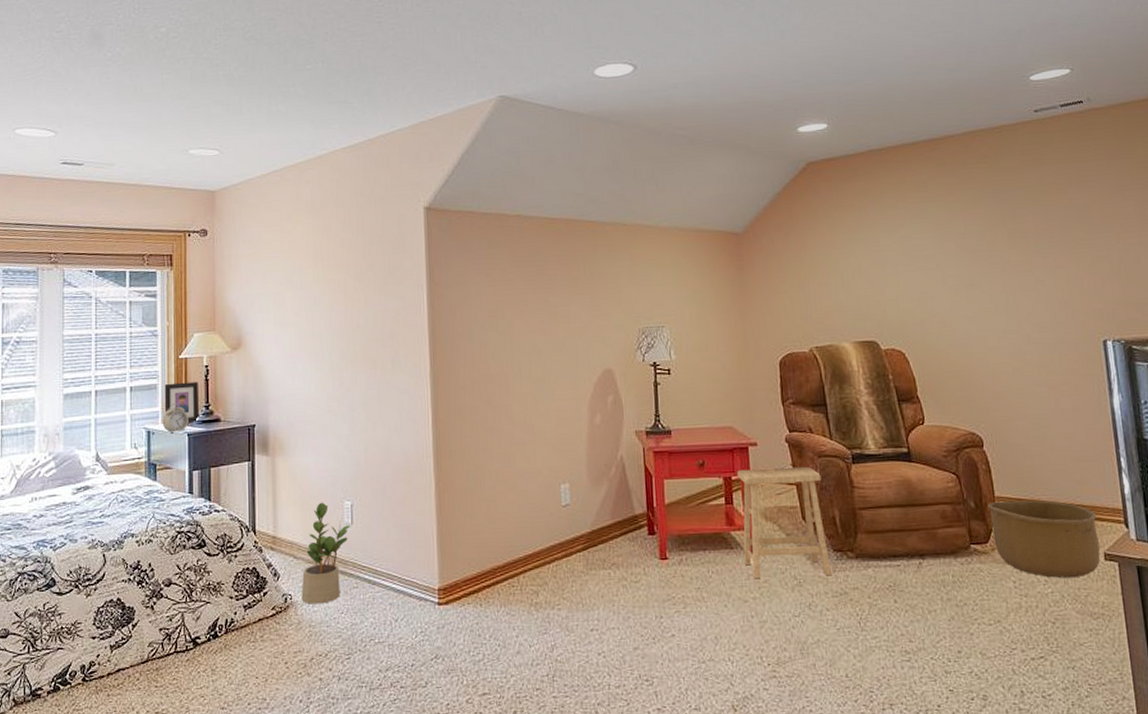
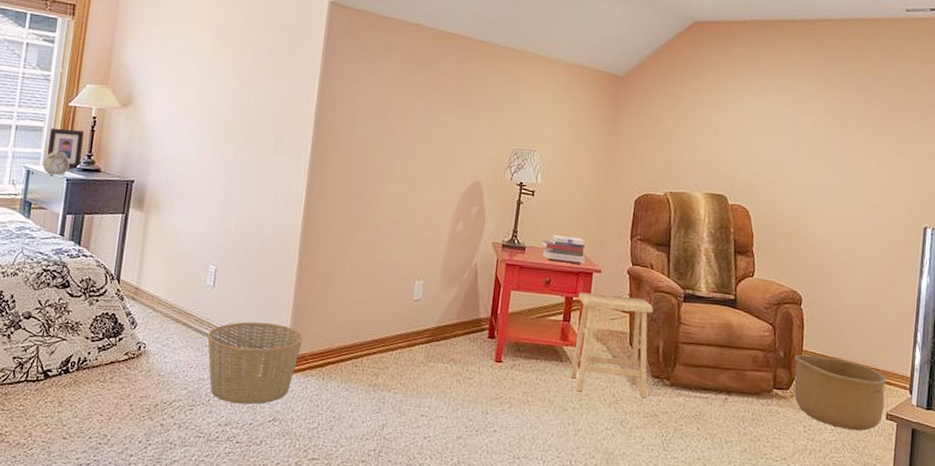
potted plant: present [301,502,351,604] -> none [154,262,213,357]
basket: none [354,553,454,645] -> present [207,322,304,405]
books: none [686,412,737,441] -> present [541,234,585,264]

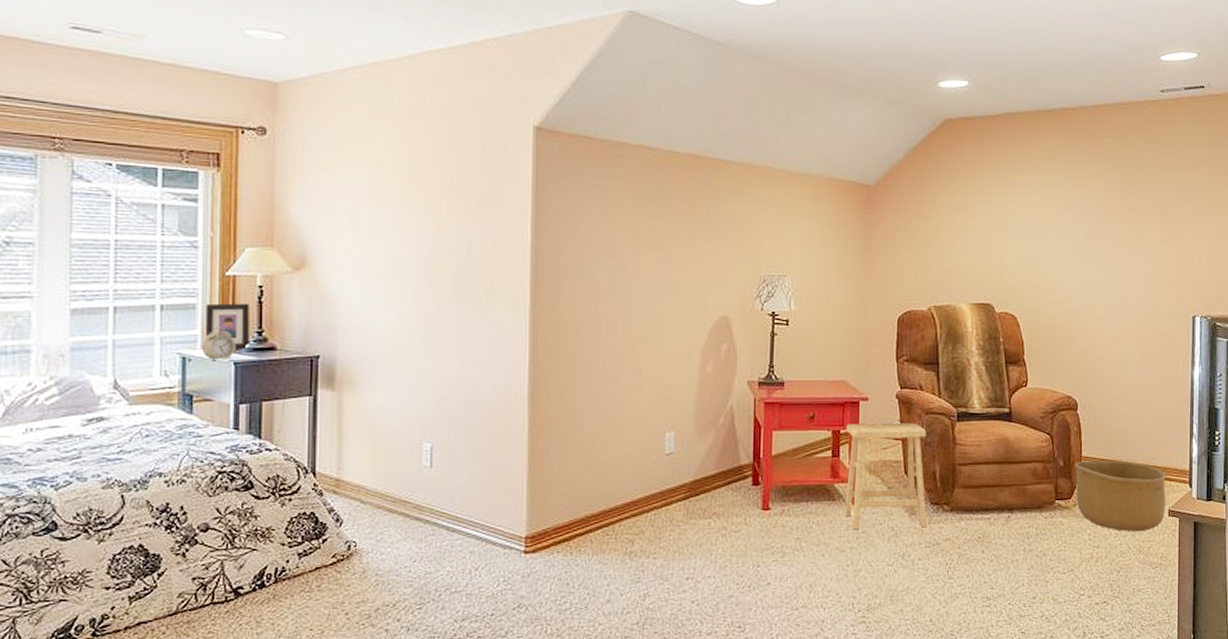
basket: present [207,322,304,405] -> none [431,499,544,595]
books: present [541,234,585,264] -> none [800,365,849,394]

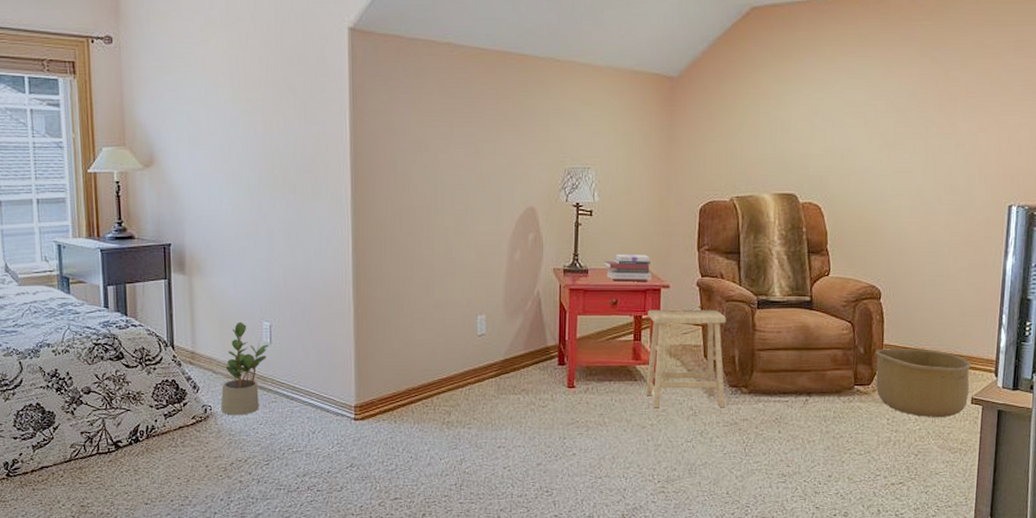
alarm clock: present [201,327,236,361] -> none [73,218,101,248]
picture frame: present [205,303,249,349] -> none [73,197,111,238]
potted plant: none [367,443,430,552] -> present [220,321,270,415]
books: none [800,365,849,394] -> present [604,253,651,281]

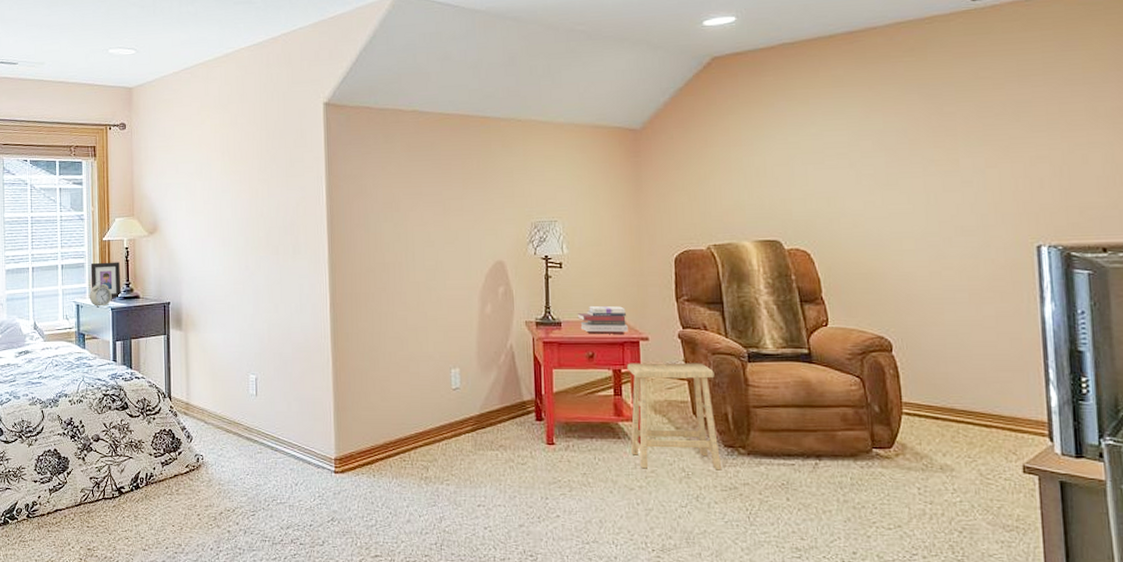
picture frame: none [73,197,111,238] -> present [90,262,121,298]
alarm clock: none [73,218,101,248] -> present [89,281,112,308]
potted plant: present [220,321,270,415] -> none [211,374,256,465]
basket: present [875,348,971,418] -> none [893,407,1018,489]

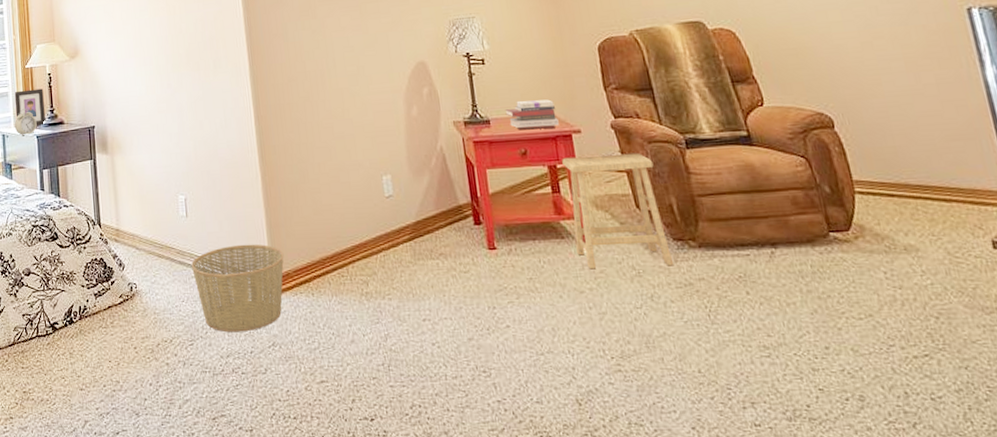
basket: none [258,425,349,507] -> present [191,244,284,333]

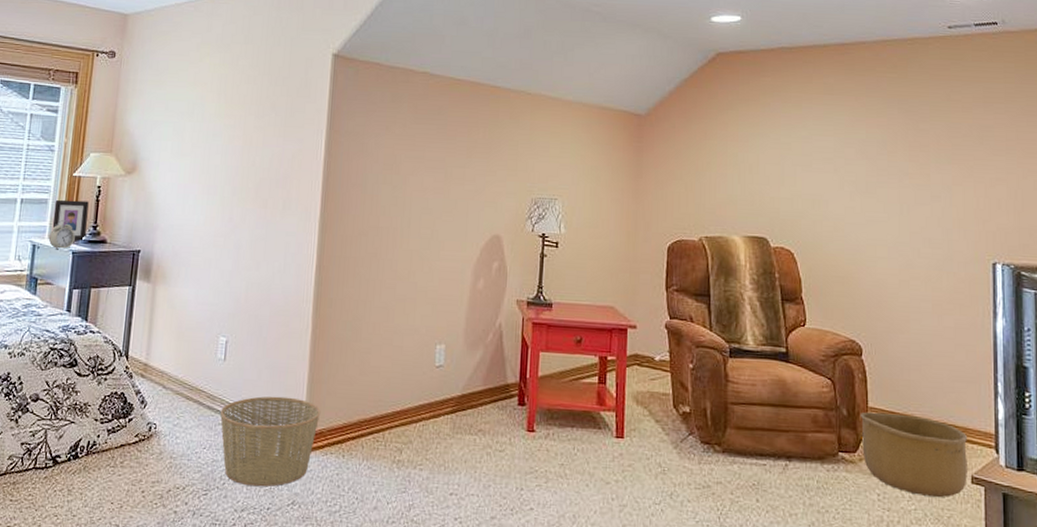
books: present [505,99,559,130] -> none [568,288,617,320]
footstool: present [562,152,674,270] -> none [610,350,698,468]
basket: none [845,183,988,269] -> present [859,412,967,498]

